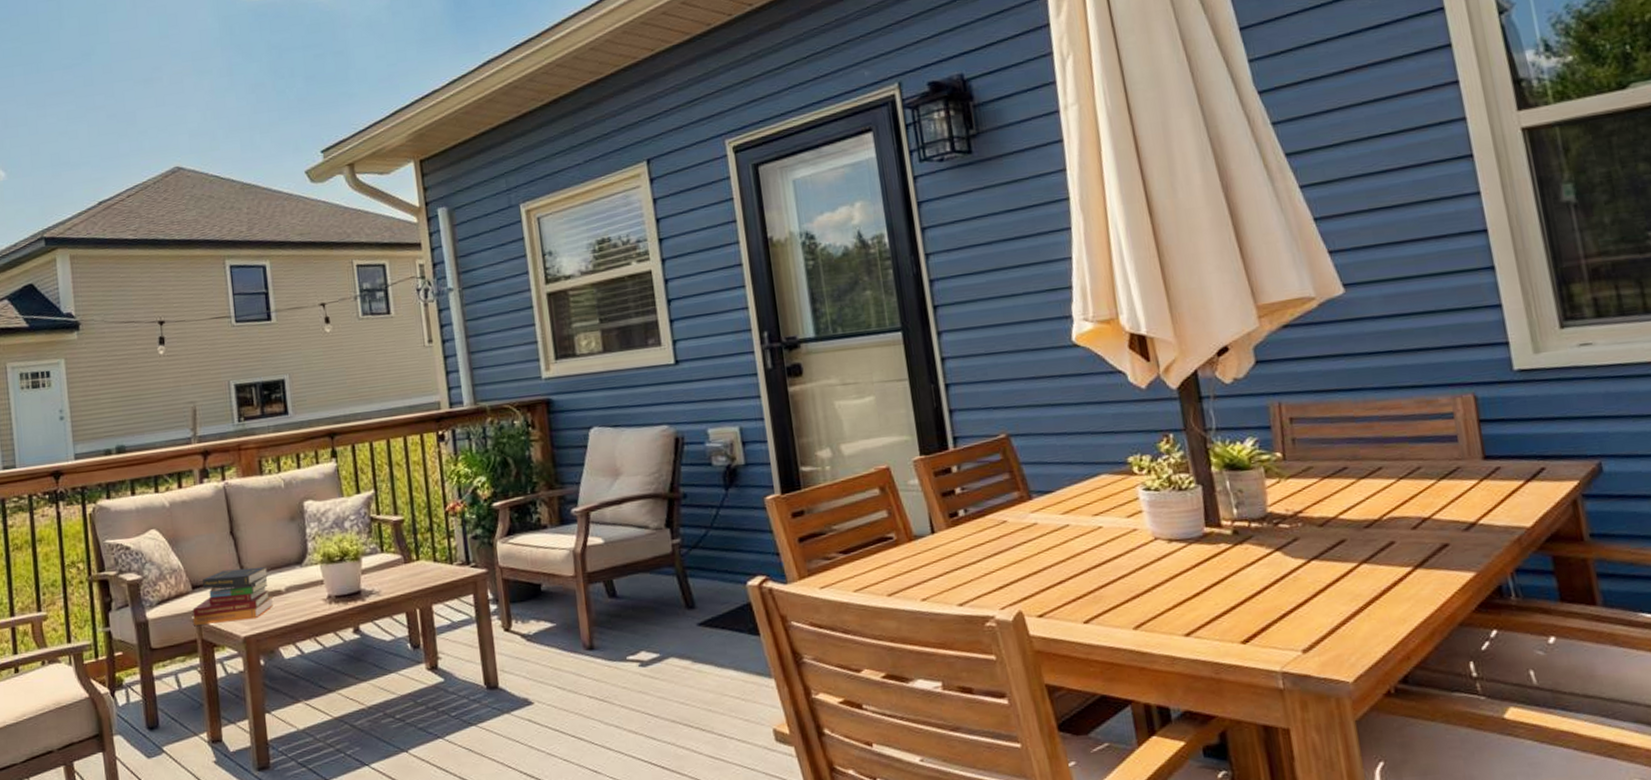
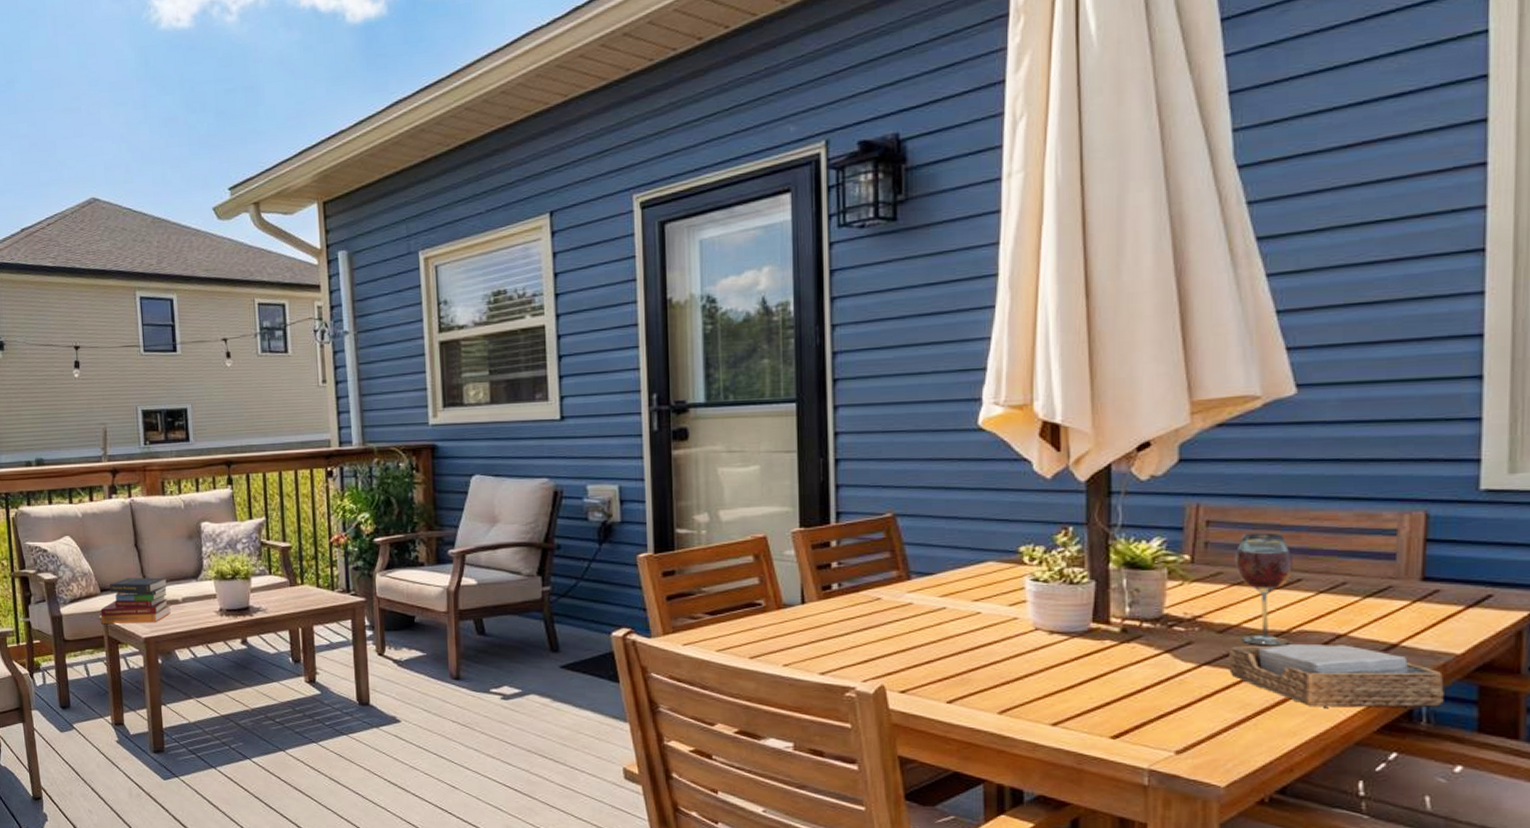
wineglass: none [1319,425,1383,536] -> present [1234,532,1293,646]
napkin holder: none [1332,527,1526,592] -> present [1229,645,1445,708]

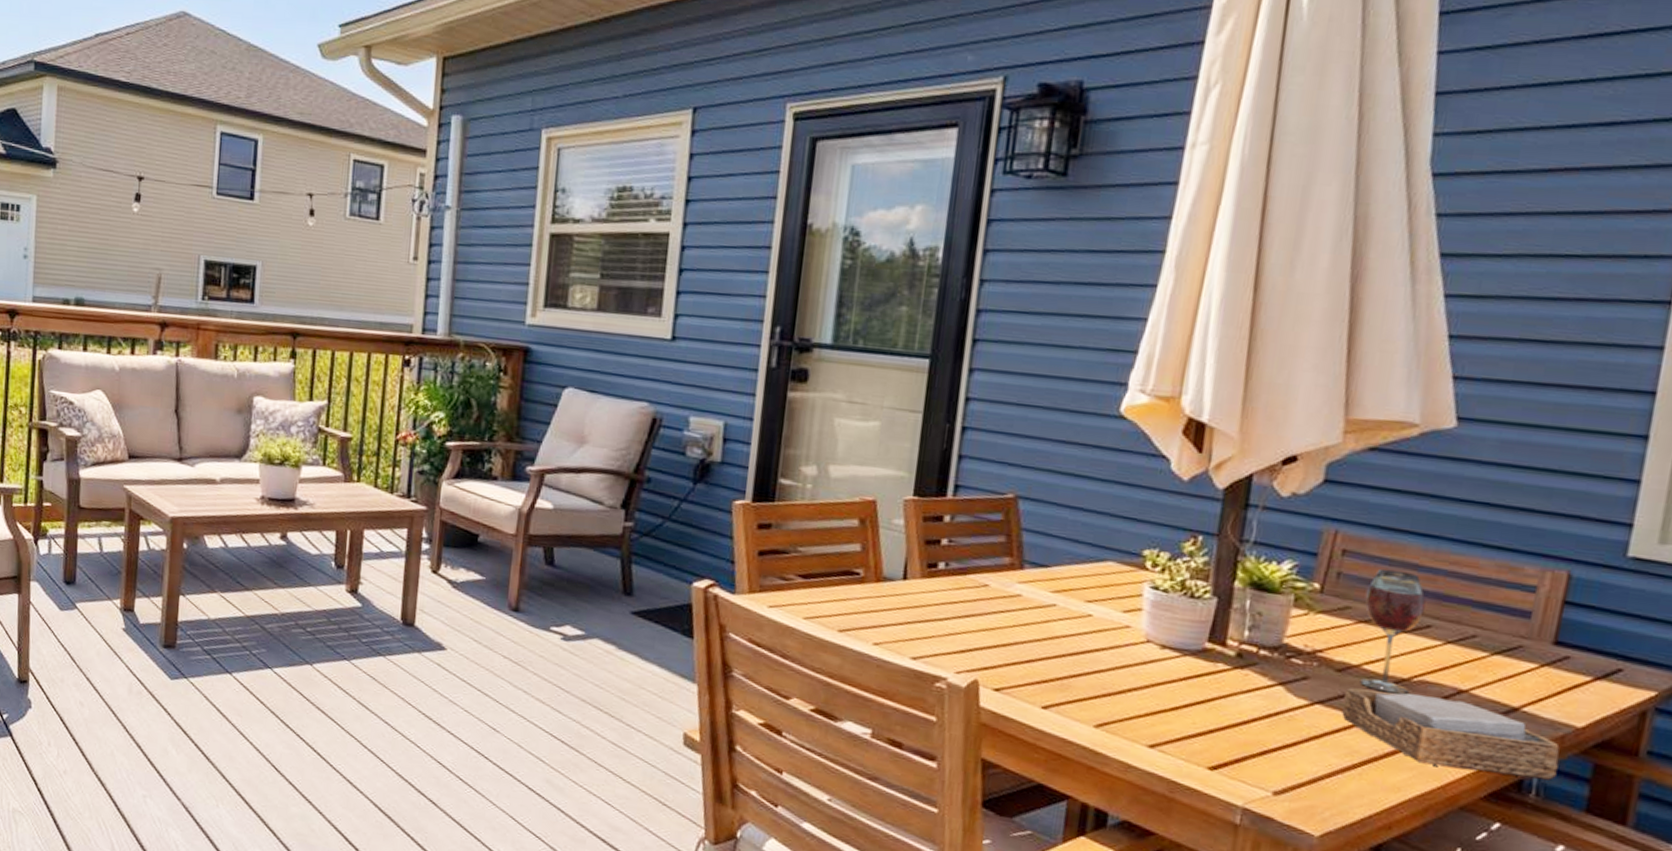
books: present [100,577,171,623] -> none [124,446,206,502]

